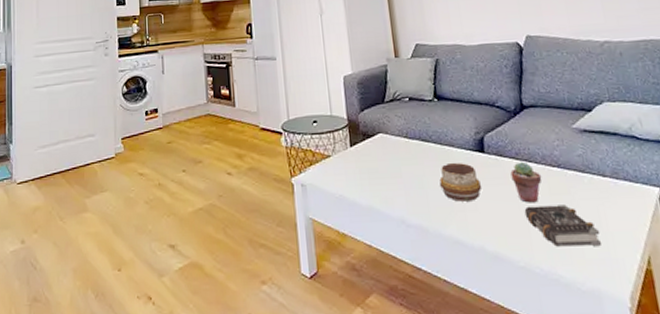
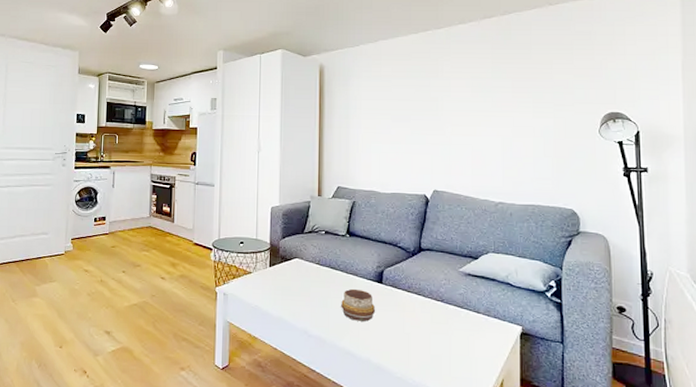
potted succulent: present [510,161,542,203] -> none [401,294,427,328]
book: present [524,205,603,247] -> none [408,330,467,367]

